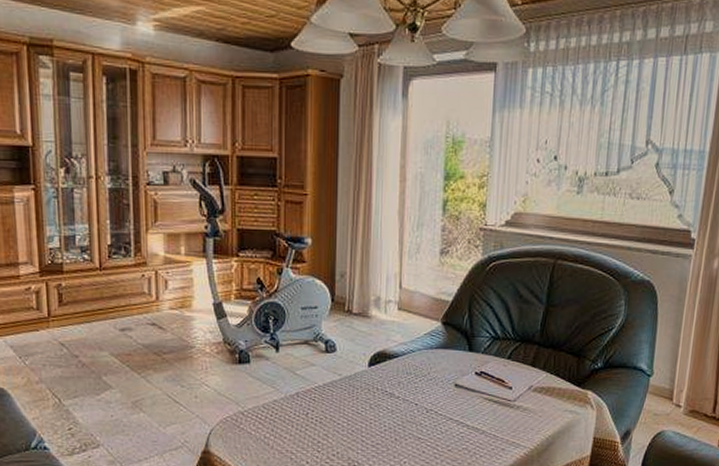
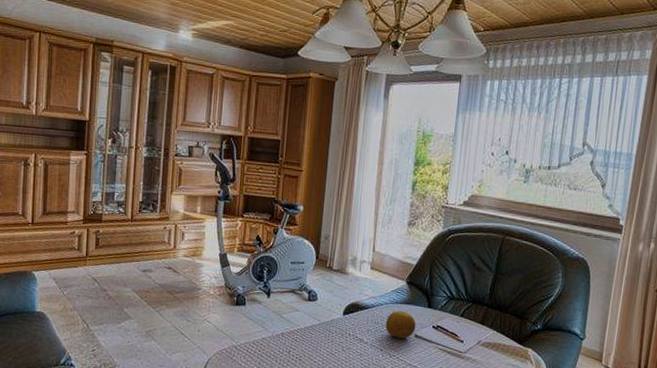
fruit: none [420,357,456,389] -> present [386,310,416,339]

